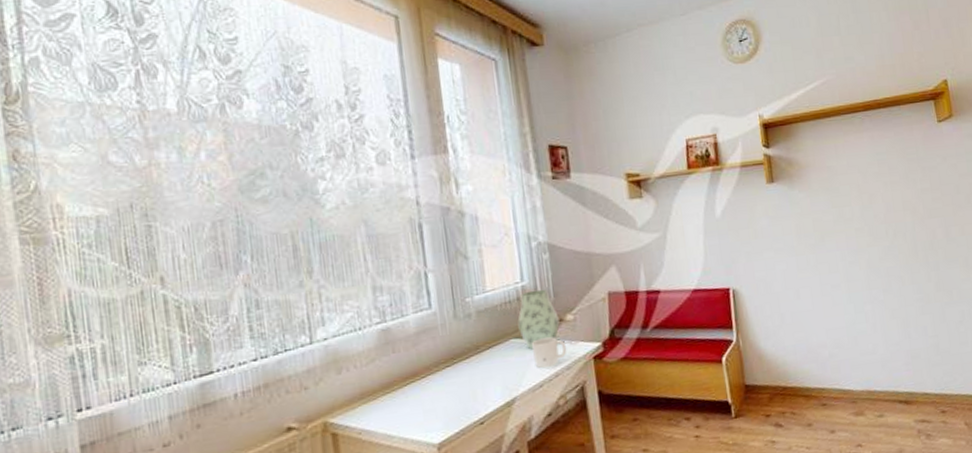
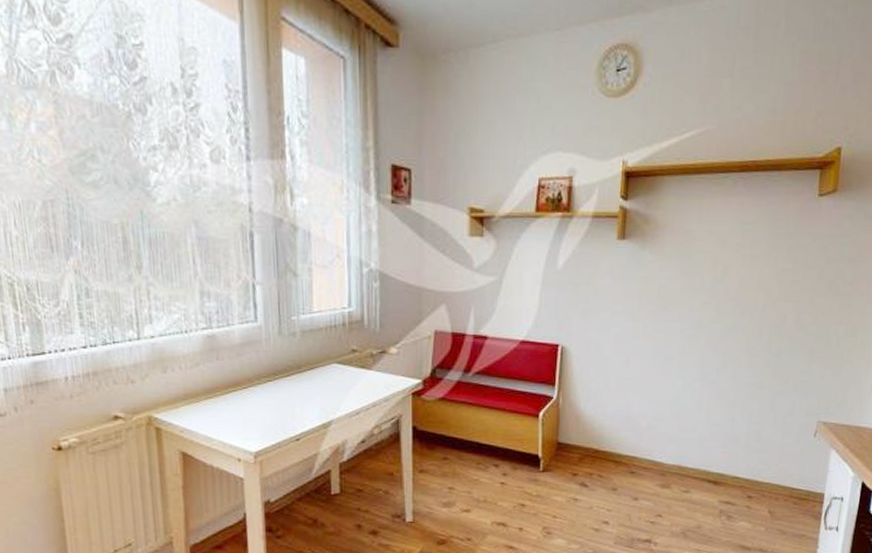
vase: present [517,289,560,350] -> none [341,318,382,377]
mug: present [531,337,567,369] -> none [352,367,387,397]

